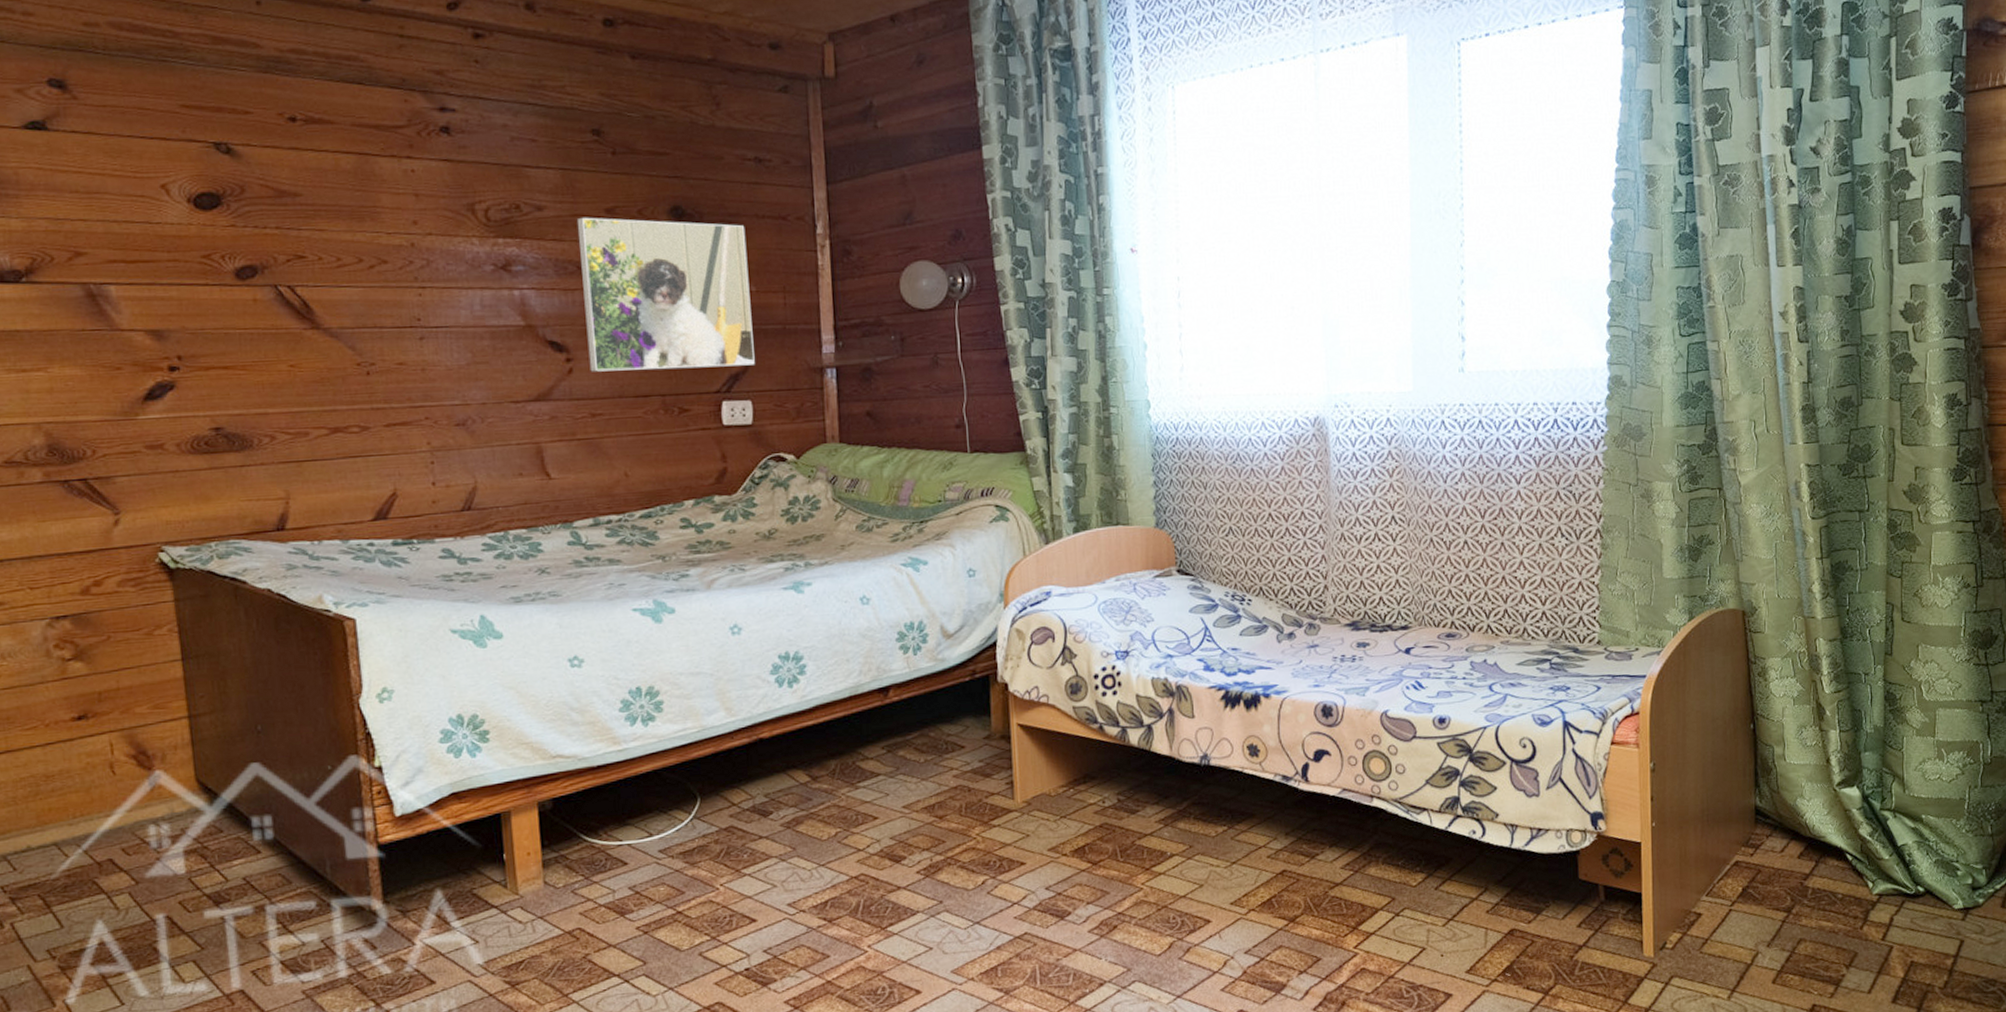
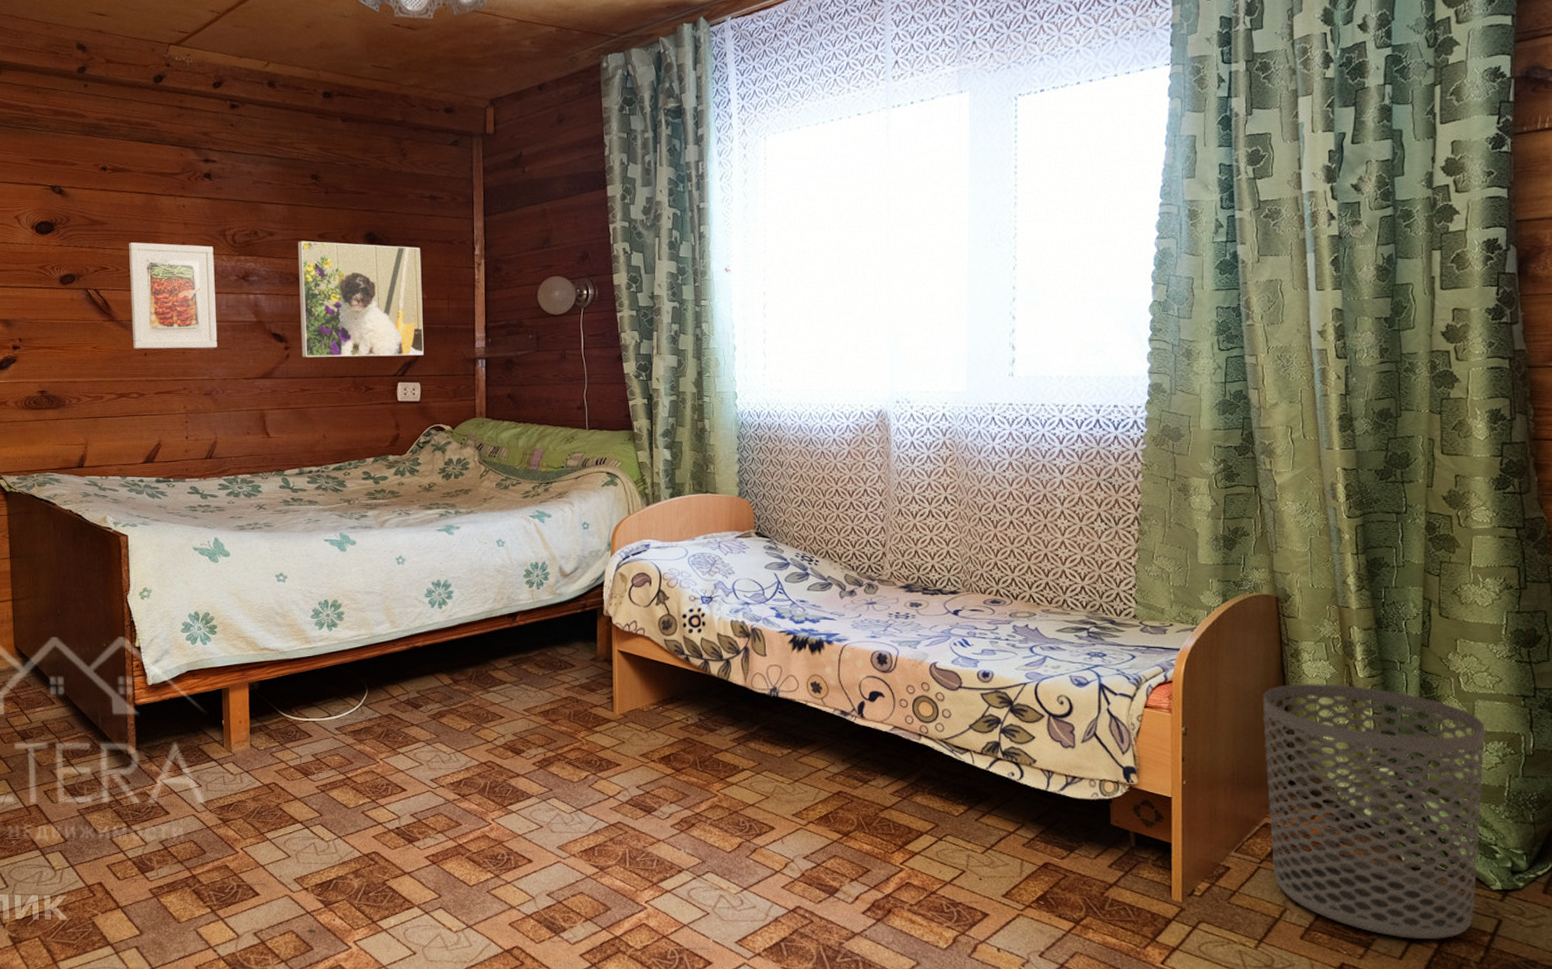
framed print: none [335,220,472,367] -> present [129,242,218,349]
waste bin: none [1731,703,1947,971] -> present [1263,683,1486,940]

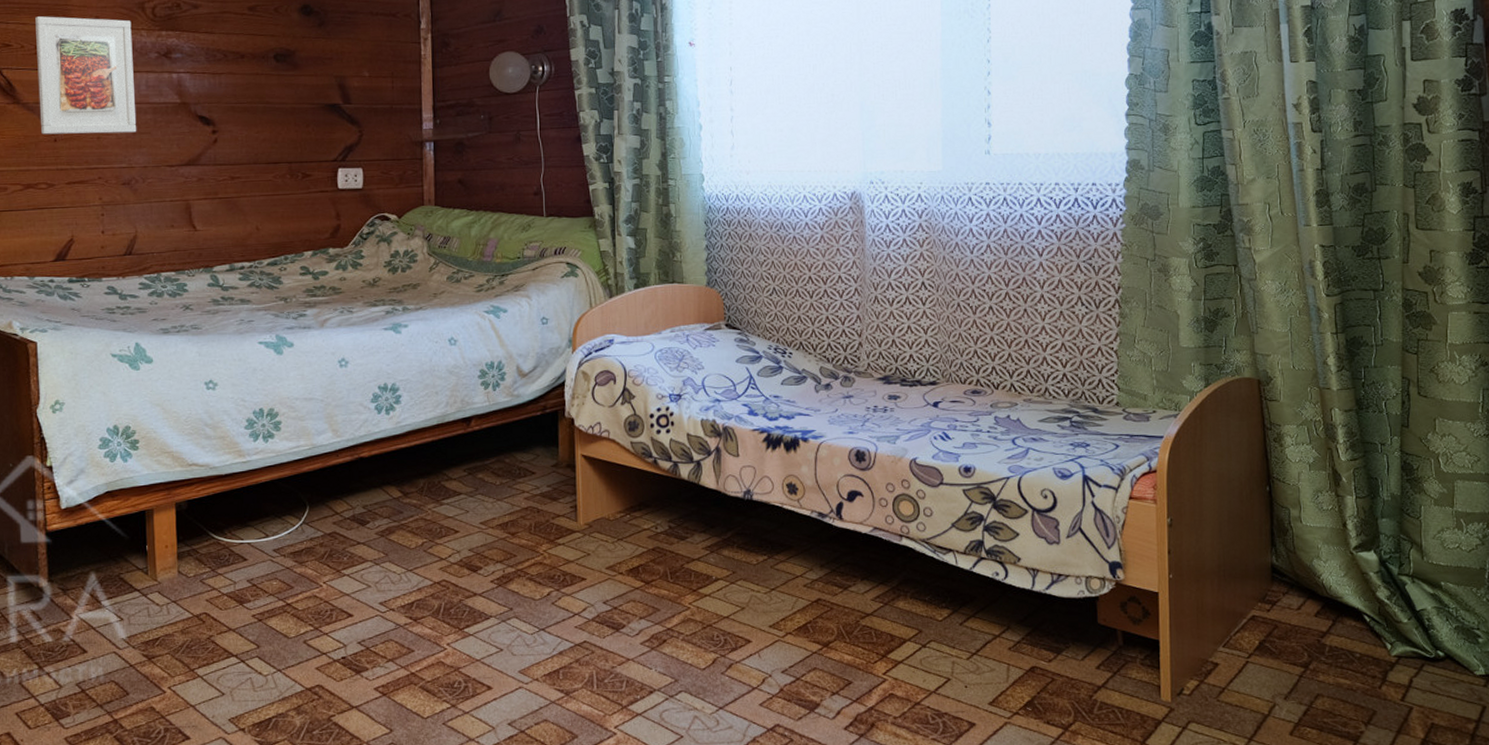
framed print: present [297,240,424,358] -> none [225,14,366,142]
waste bin: present [1263,683,1486,940] -> none [1247,468,1466,731]

